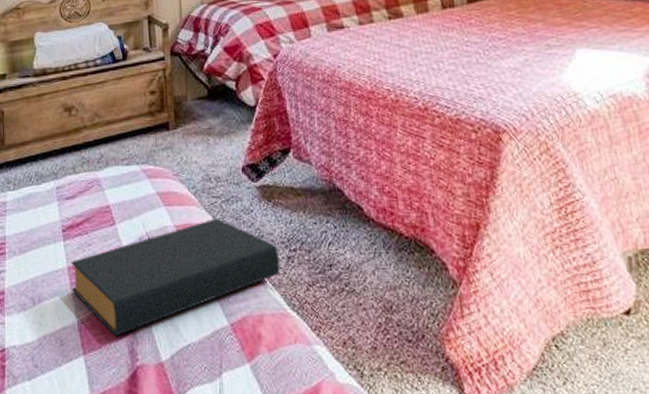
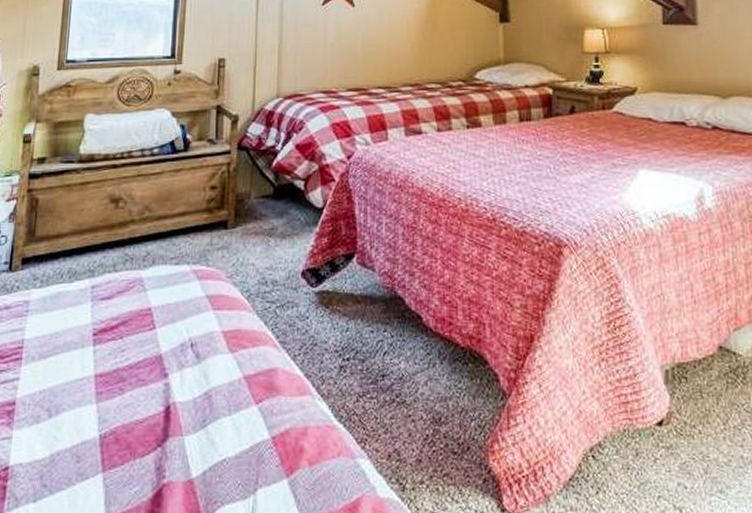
hardback book: present [70,218,280,337] -> none [96,324,331,452]

